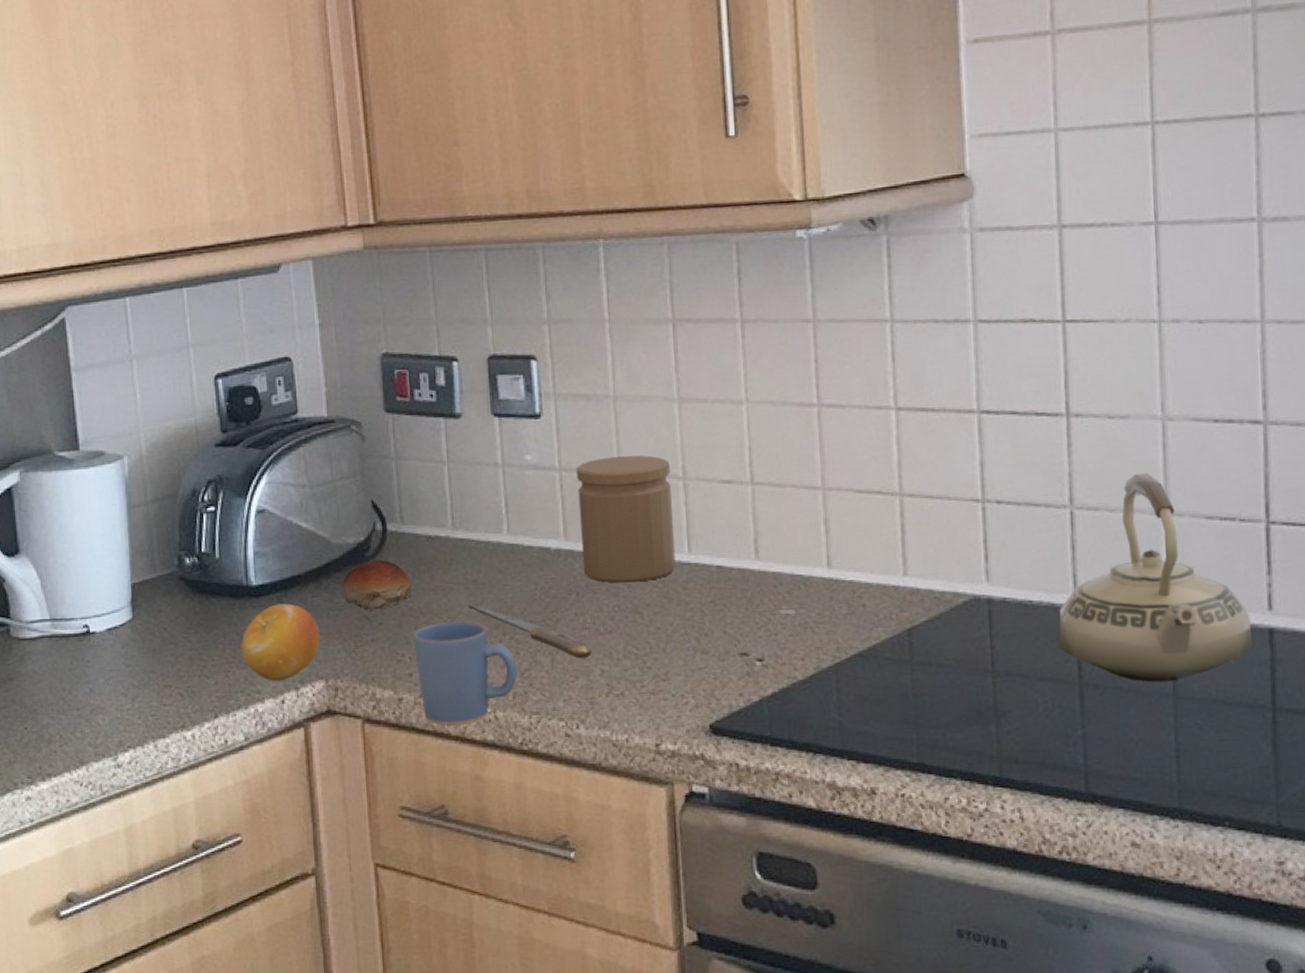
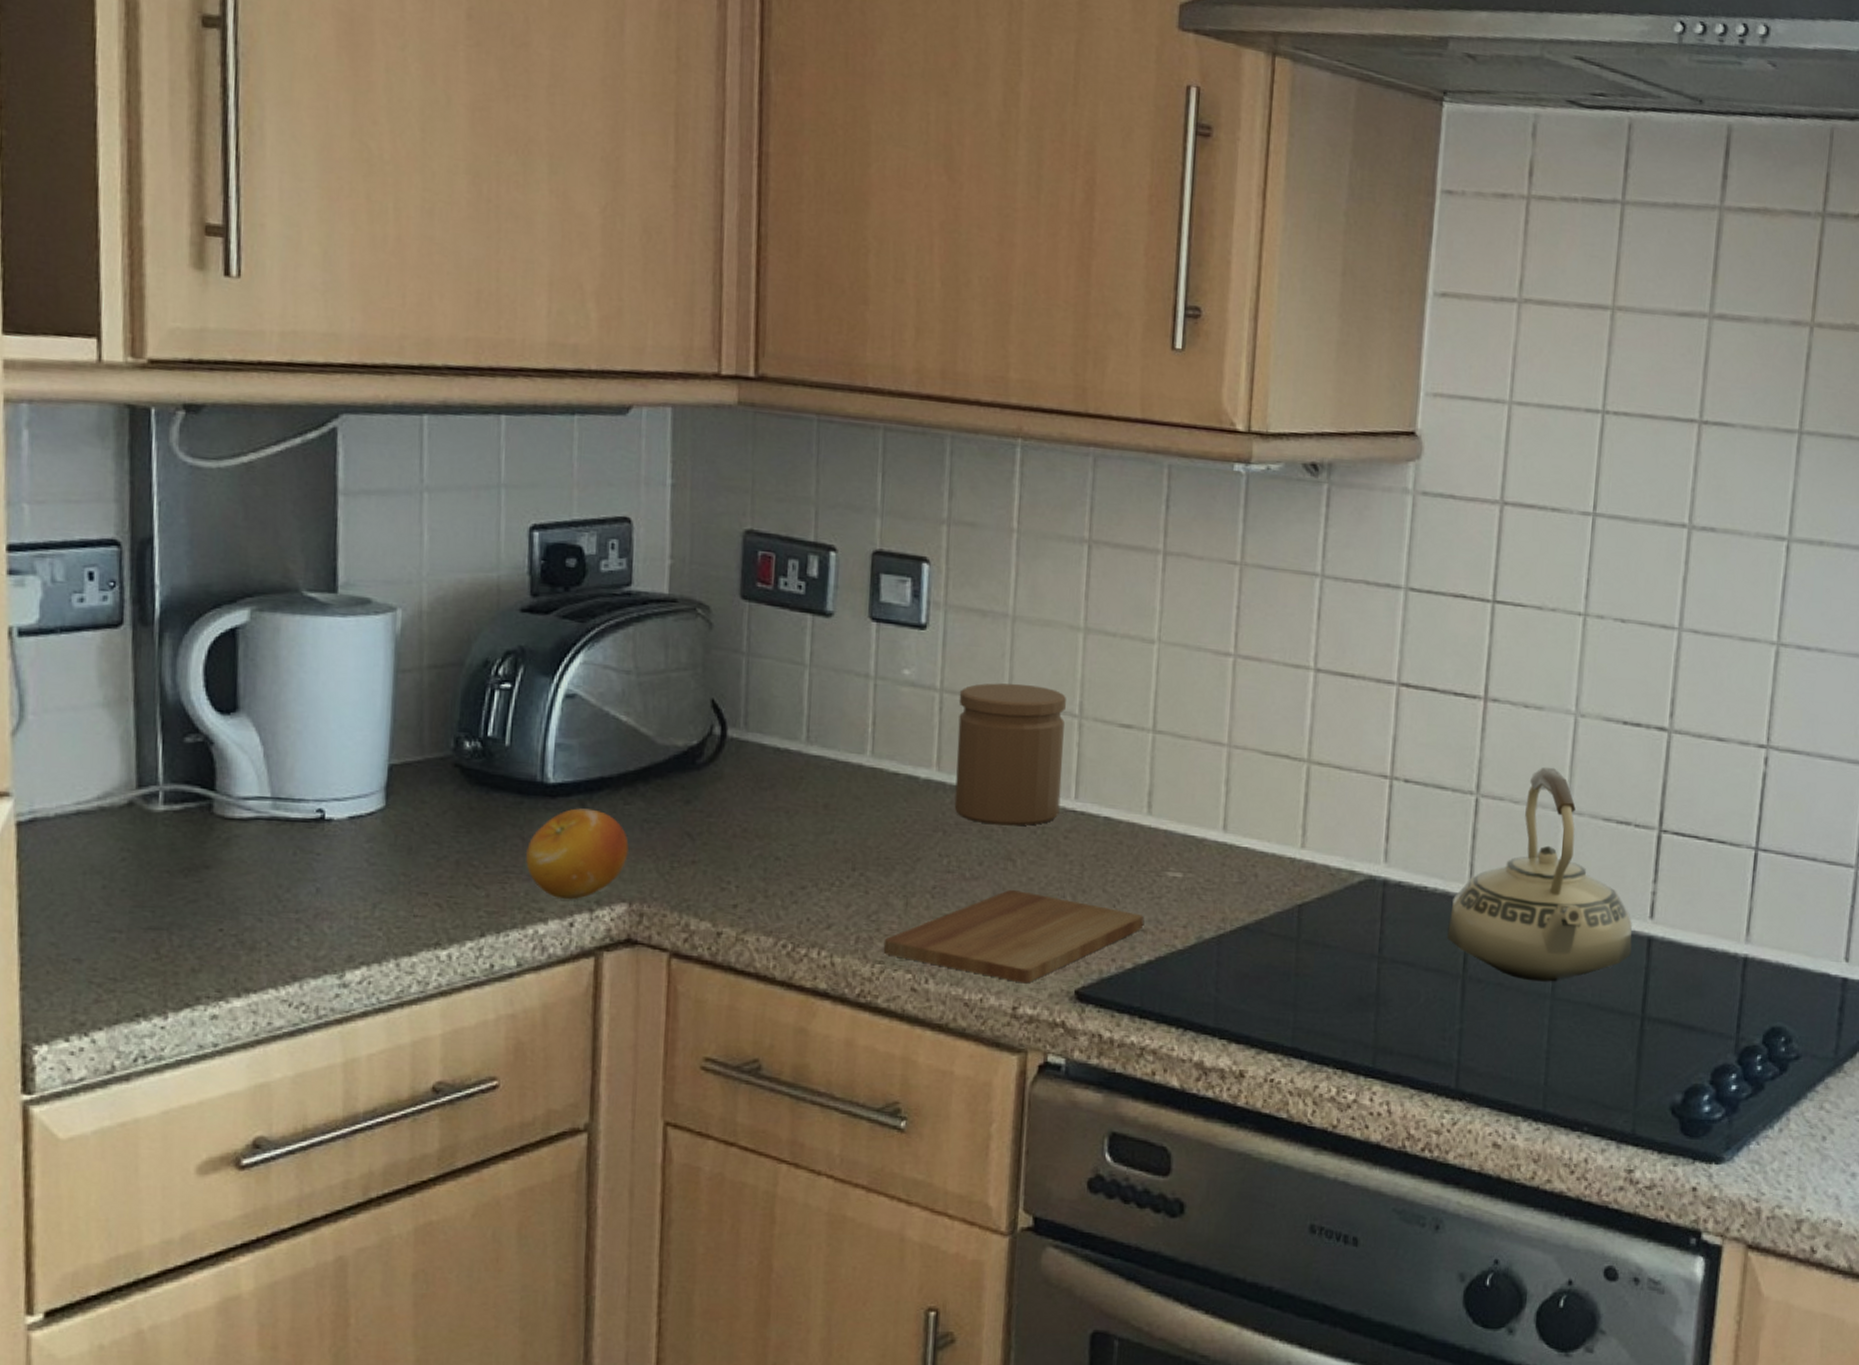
bread roll: present [342,559,412,610] -> none [663,768,749,827]
mug: present [413,621,518,726] -> none [743,848,864,970]
kitchen knife: present [468,605,592,659] -> none [814,832,954,906]
cutting board: none [537,639,764,722] -> present [883,890,1143,984]

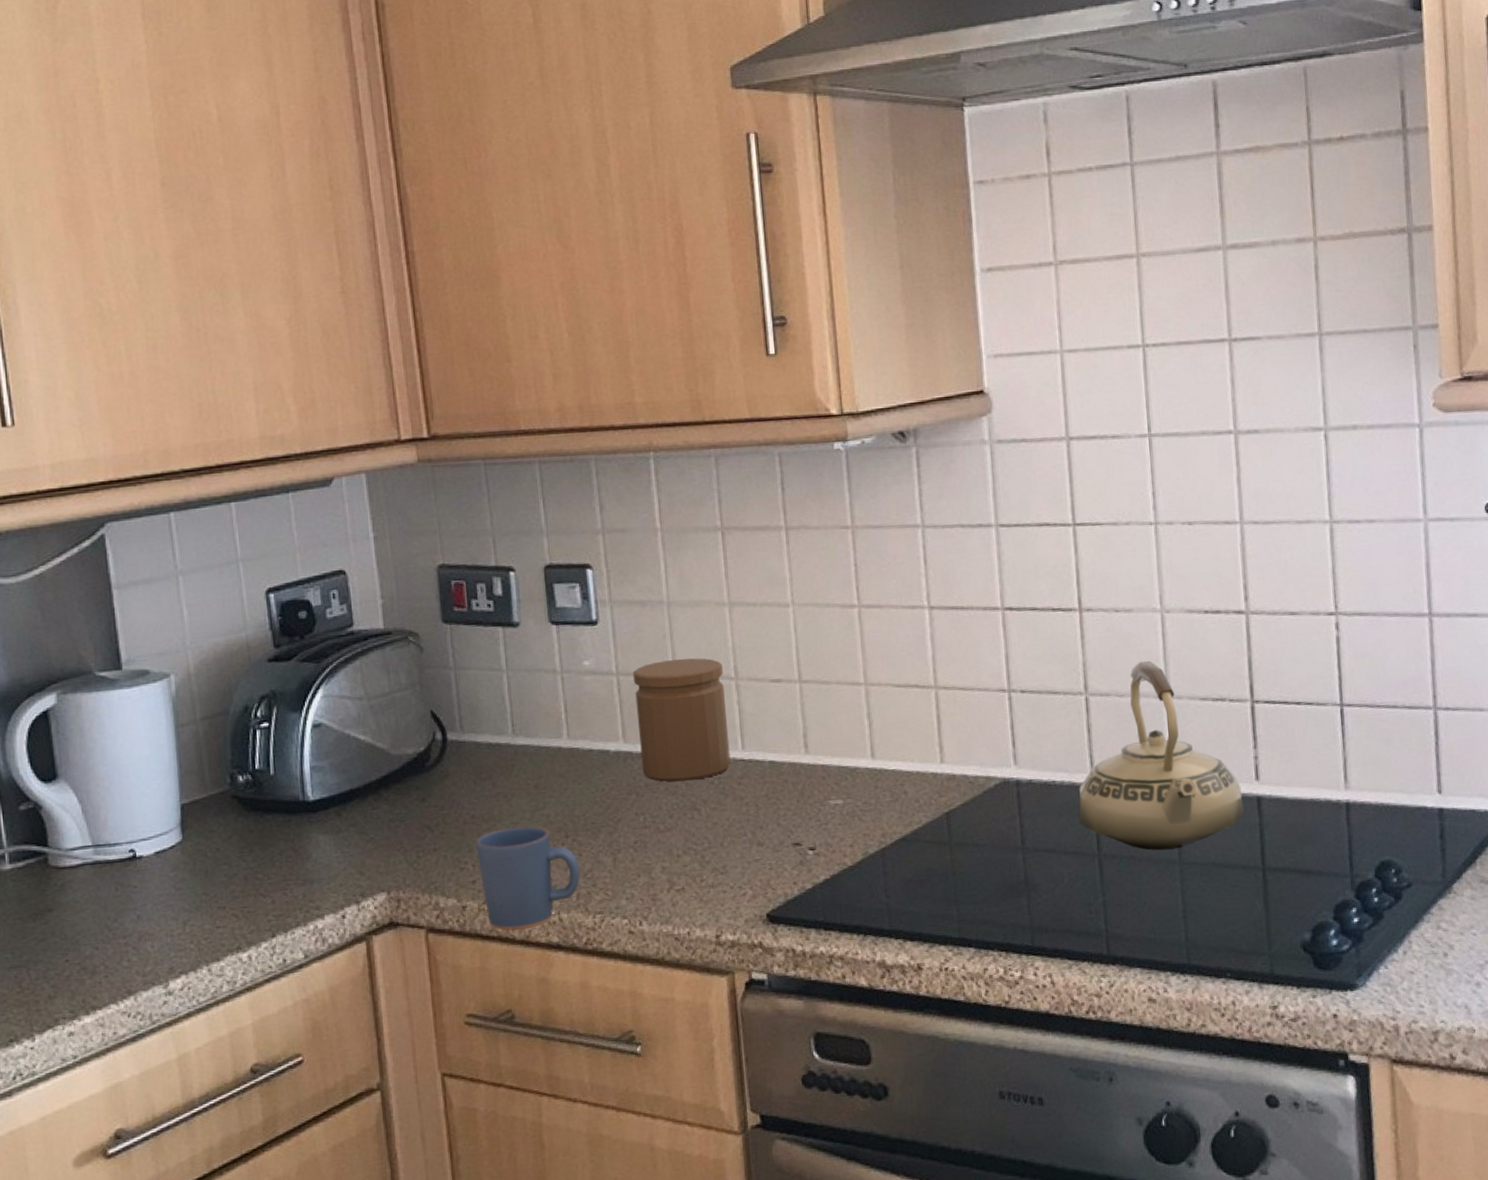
fruit: present [525,808,629,900] -> none [298,817,381,897]
mug: none [743,848,864,970] -> present [475,826,581,931]
cutting board: present [883,890,1143,984] -> none [600,835,816,914]

